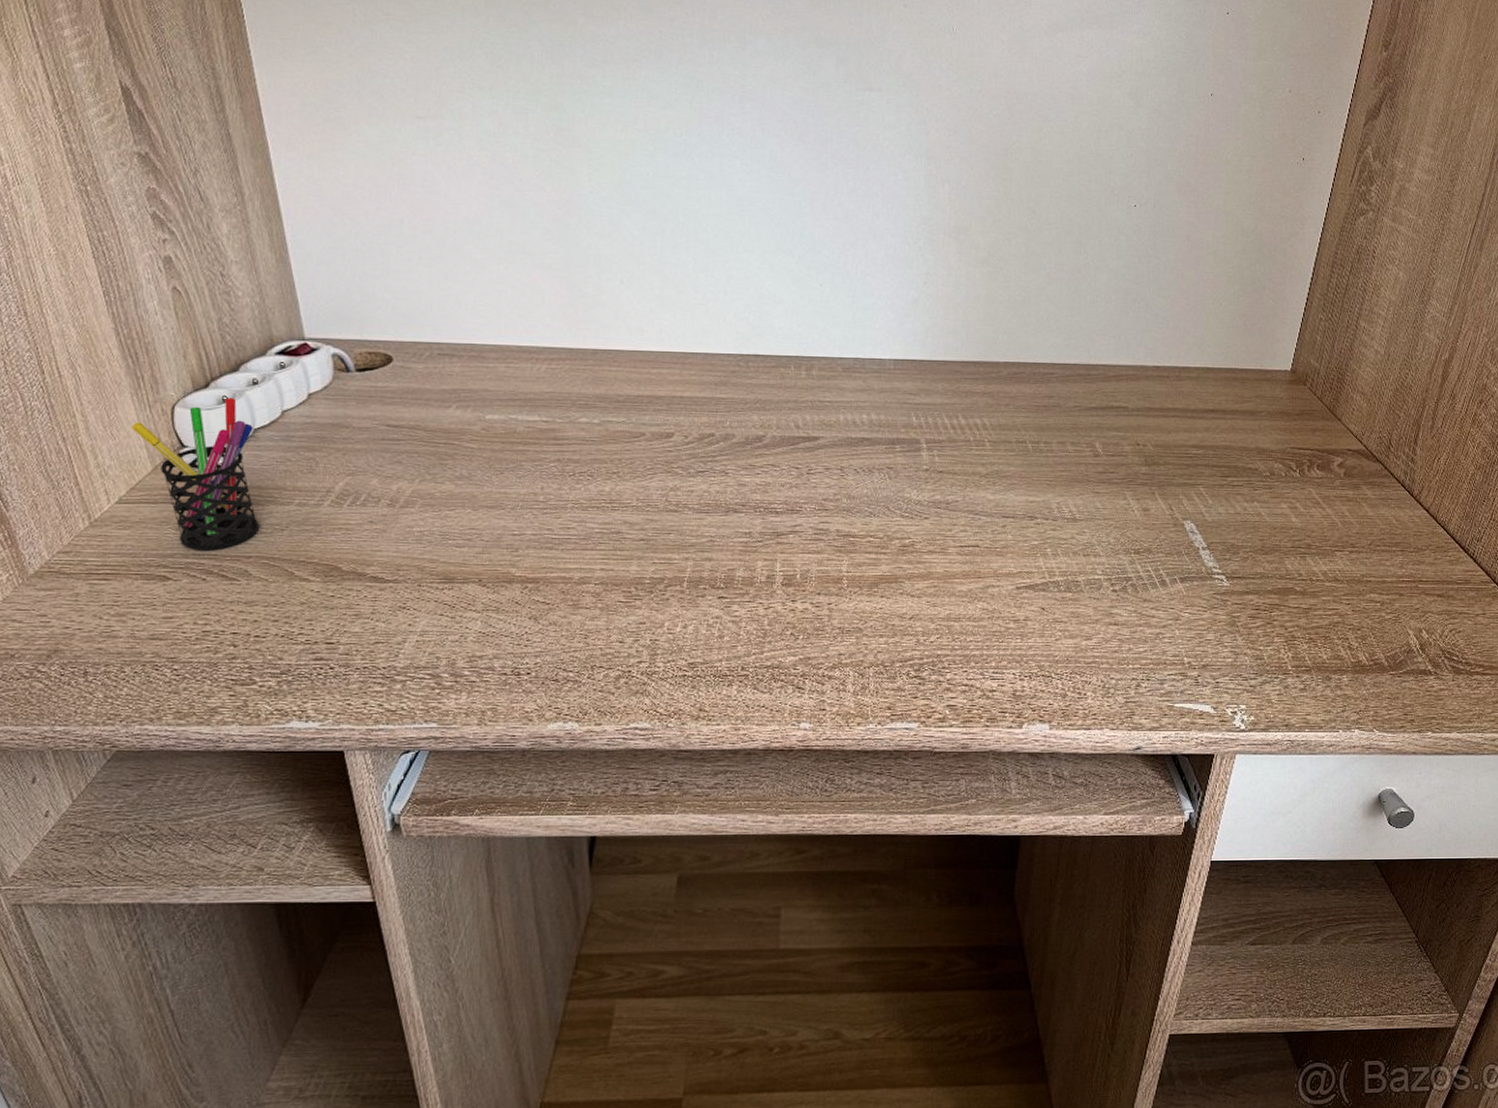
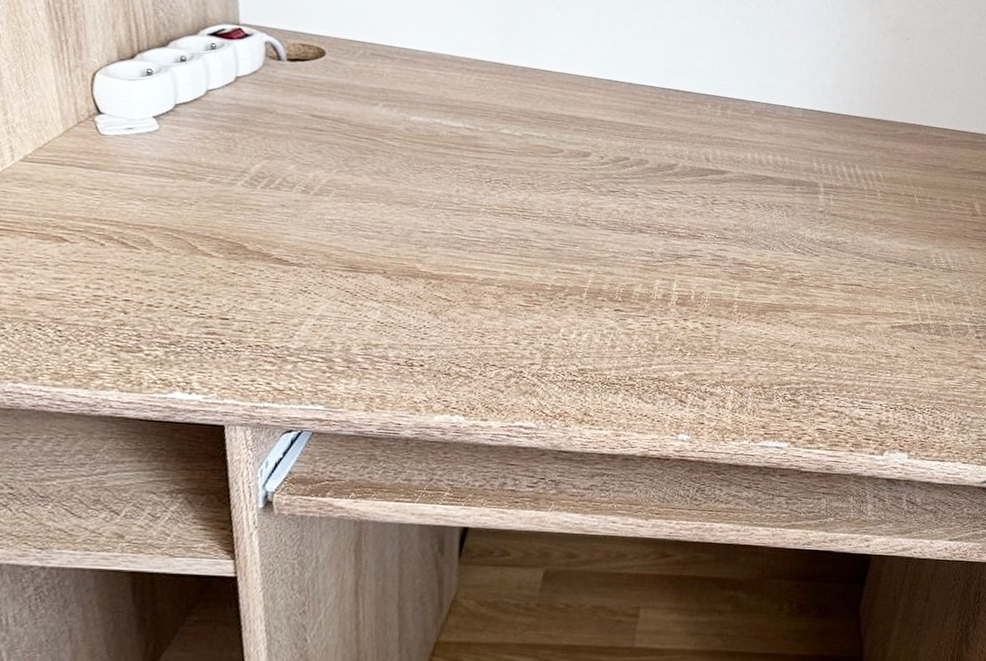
pen holder: present [131,398,259,551] -> none [47,71,175,217]

